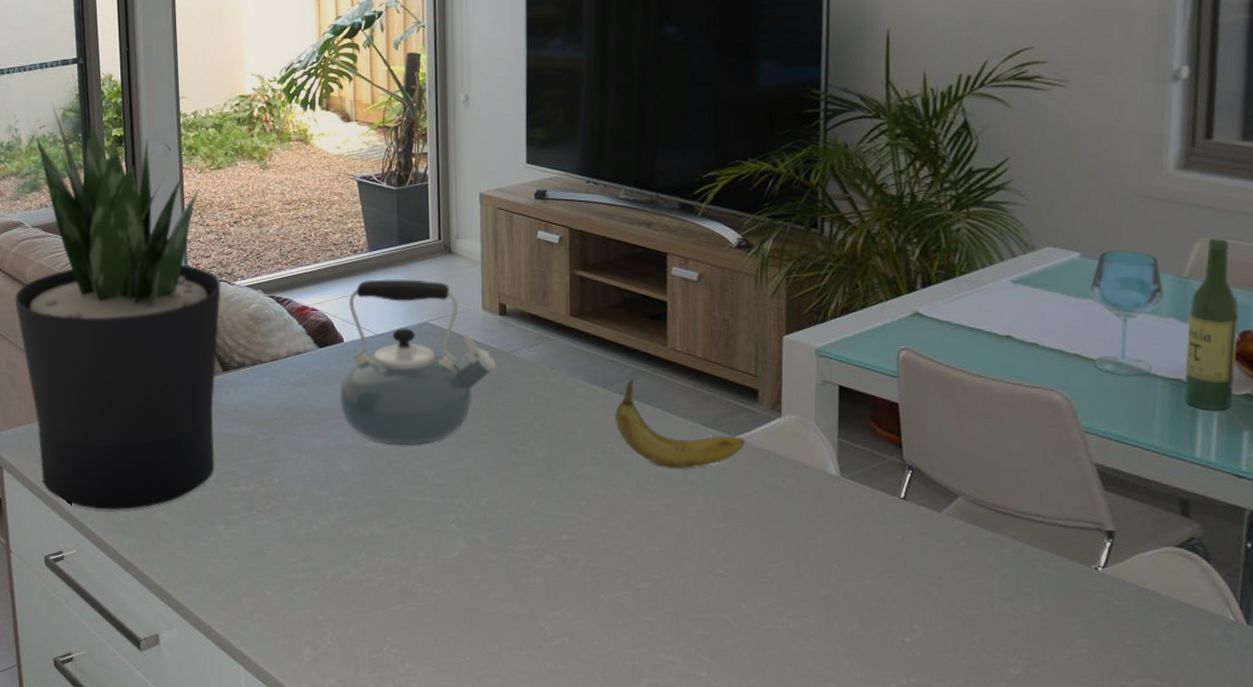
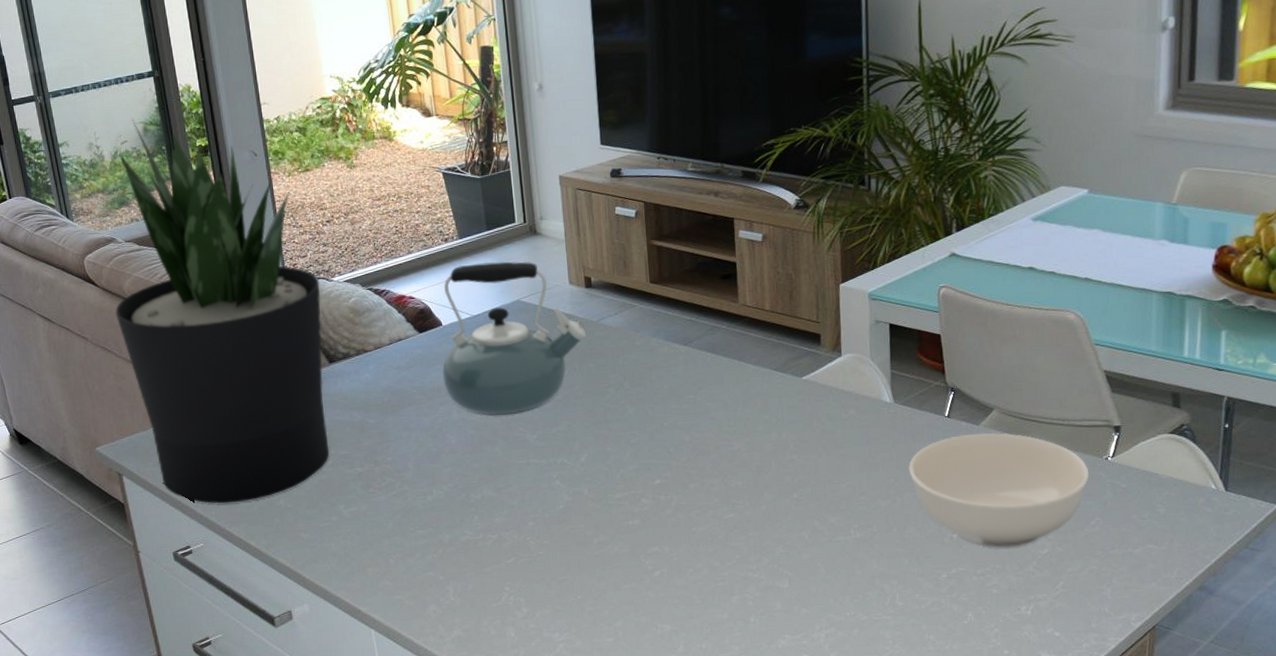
fruit: present [615,378,746,469] -> none [696,334,812,411]
bowl: none [853,521,1075,662] -> present [907,432,1090,548]
wine glass: present [1091,250,1164,376] -> none [1097,184,1157,294]
wine bottle: present [1184,238,1239,412] -> none [1174,167,1217,317]

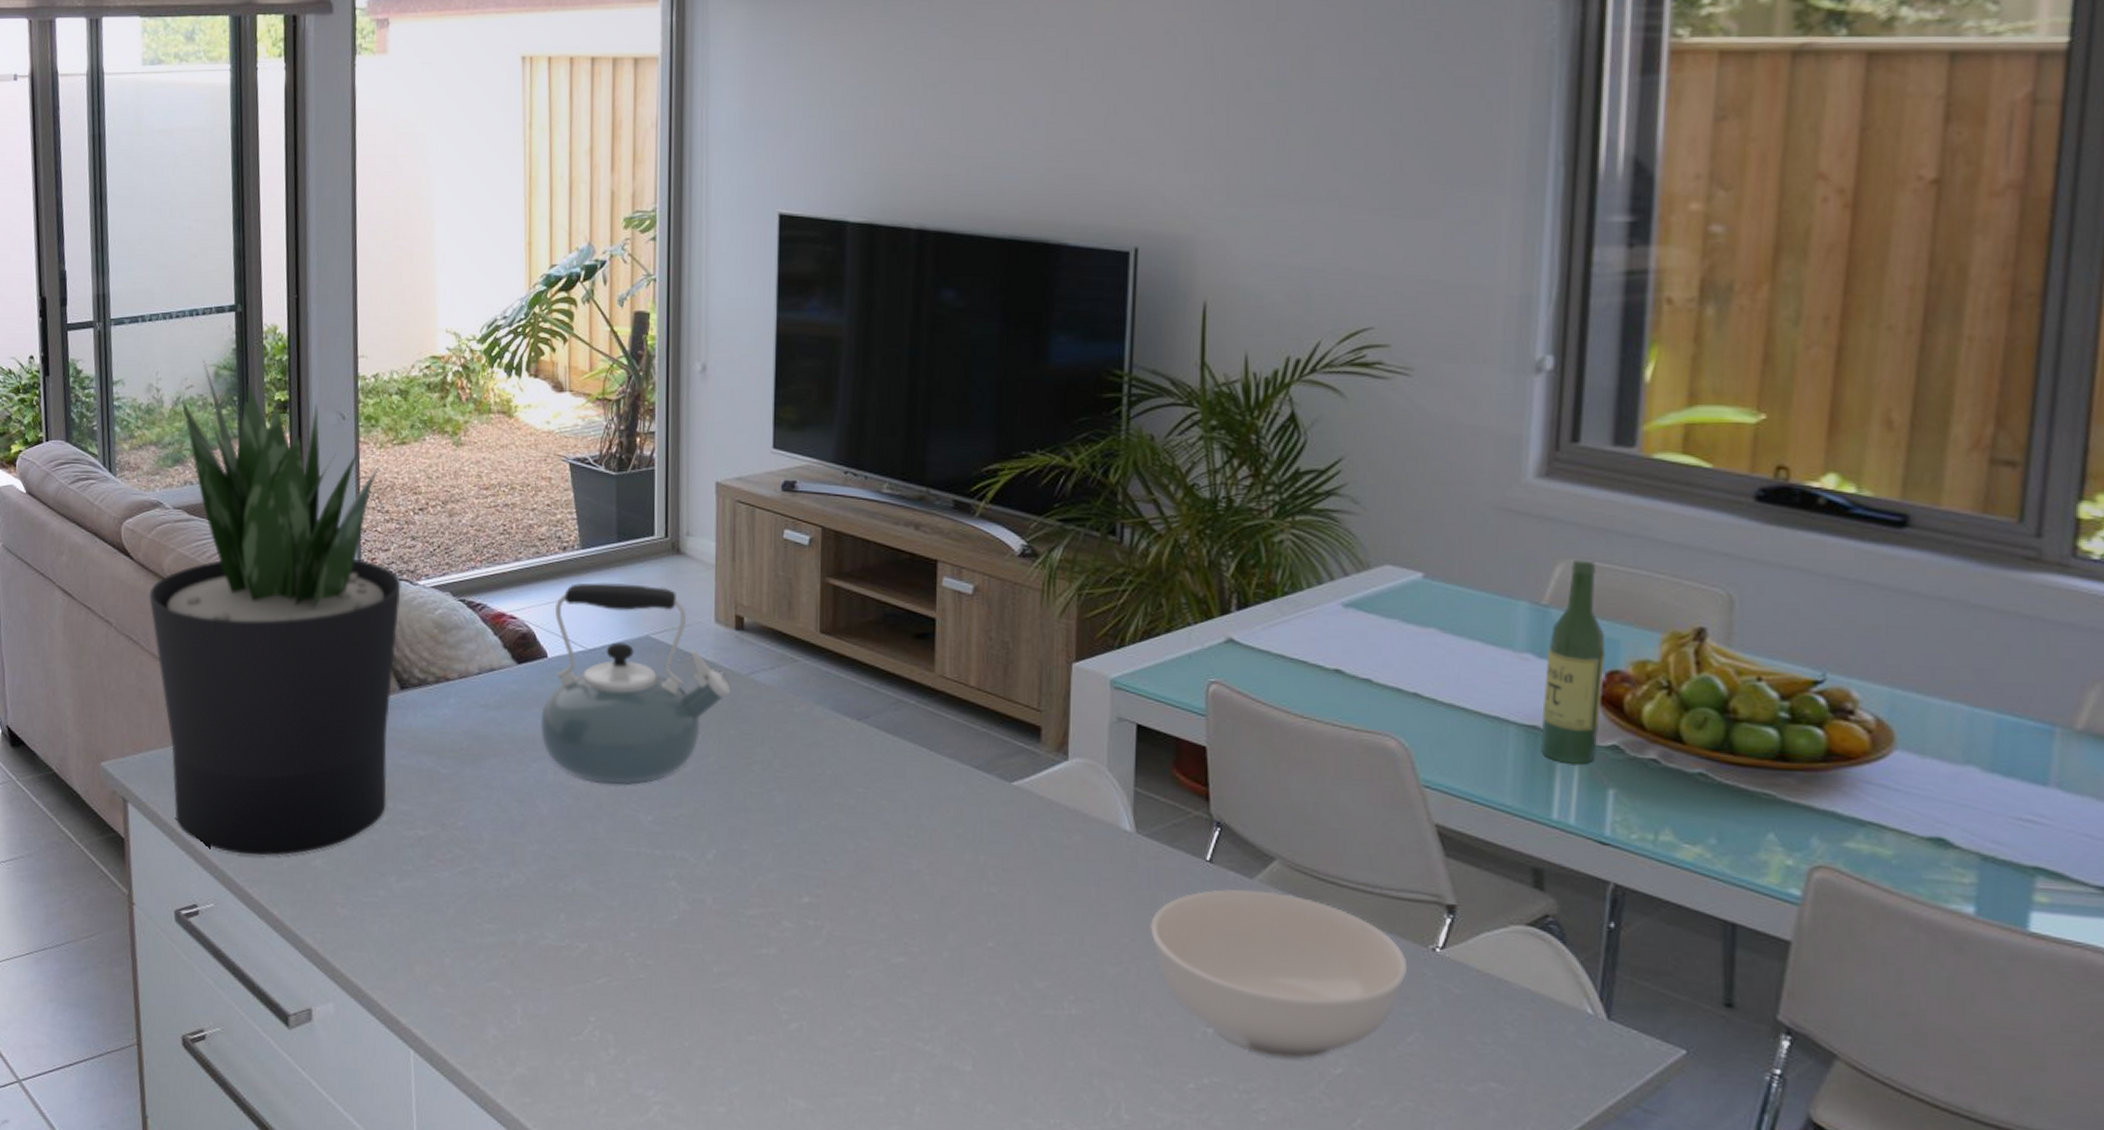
wine bottle: none [1174,167,1217,317] -> present [1541,559,1606,766]

